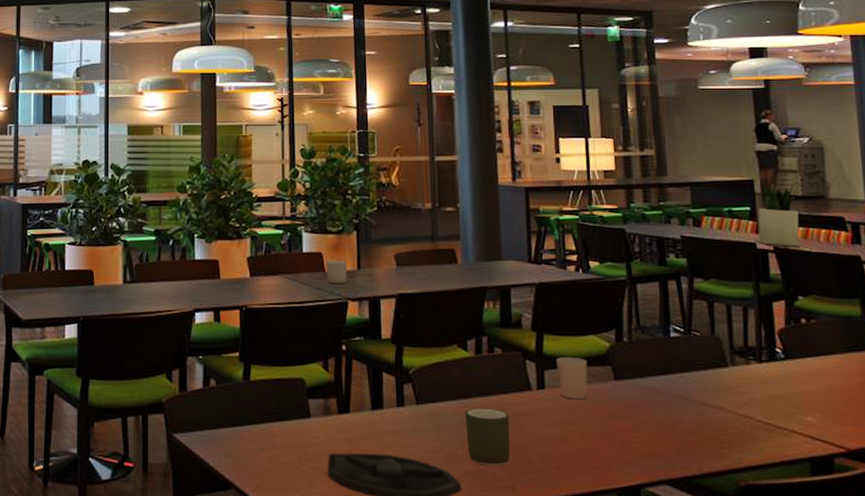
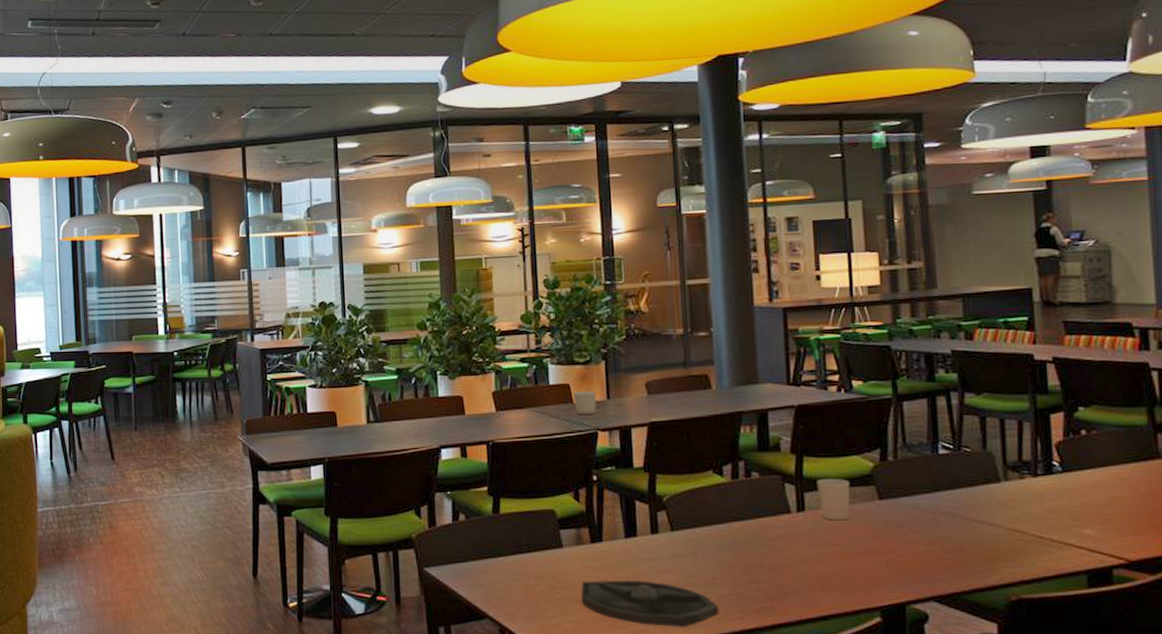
mug: present [465,407,511,466] -> none [722,532,770,589]
planter: present [754,183,804,247] -> none [1032,290,1086,357]

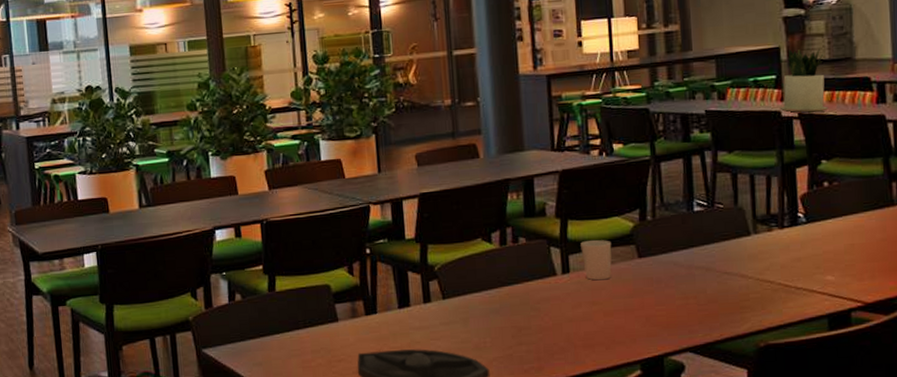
mug: present [574,390,596,414] -> none [345,165,368,189]
planter: none [1032,290,1086,357] -> present [779,48,828,113]

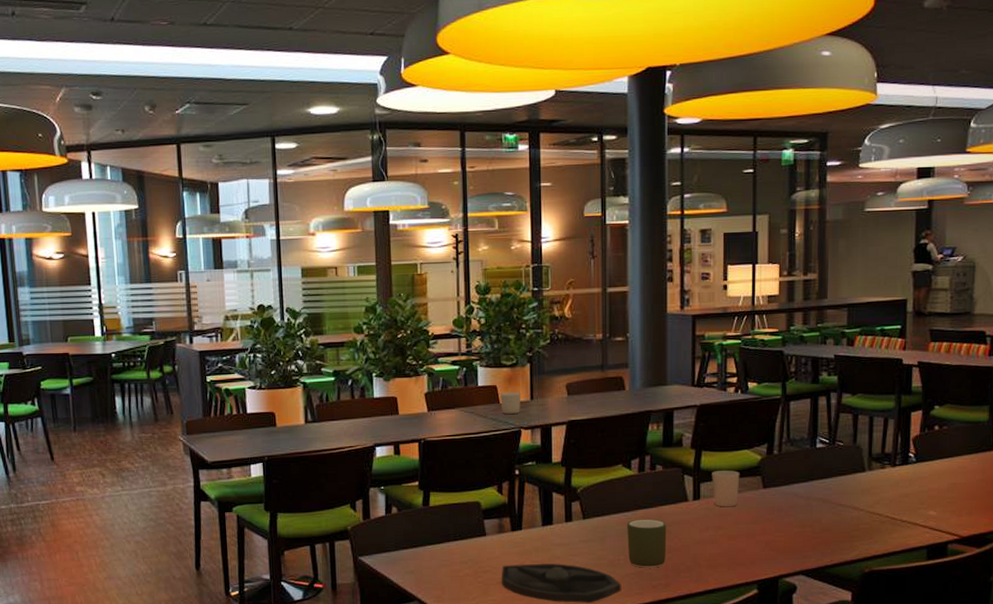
mug: none [345,165,368,189] -> present [500,391,521,414]
mug: none [491,296,537,351] -> present [627,518,667,568]
planter: present [779,48,828,113] -> none [901,301,946,362]

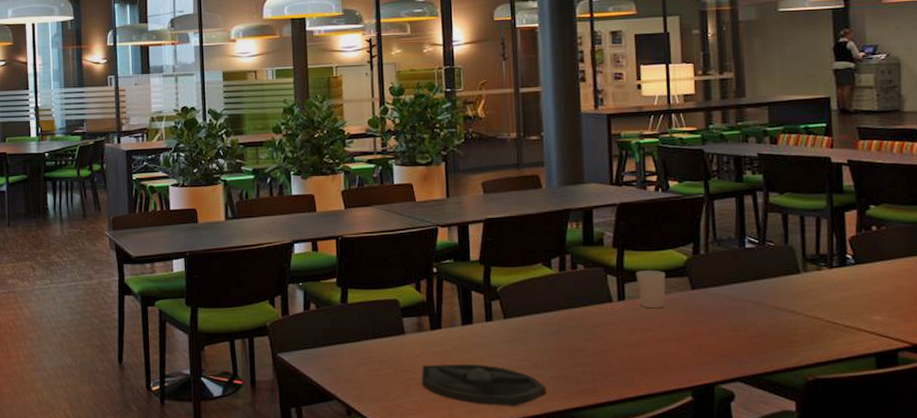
mug: present [500,391,521,414] -> none [416,189,437,212]
mug: present [627,518,667,568] -> none [550,319,593,371]

